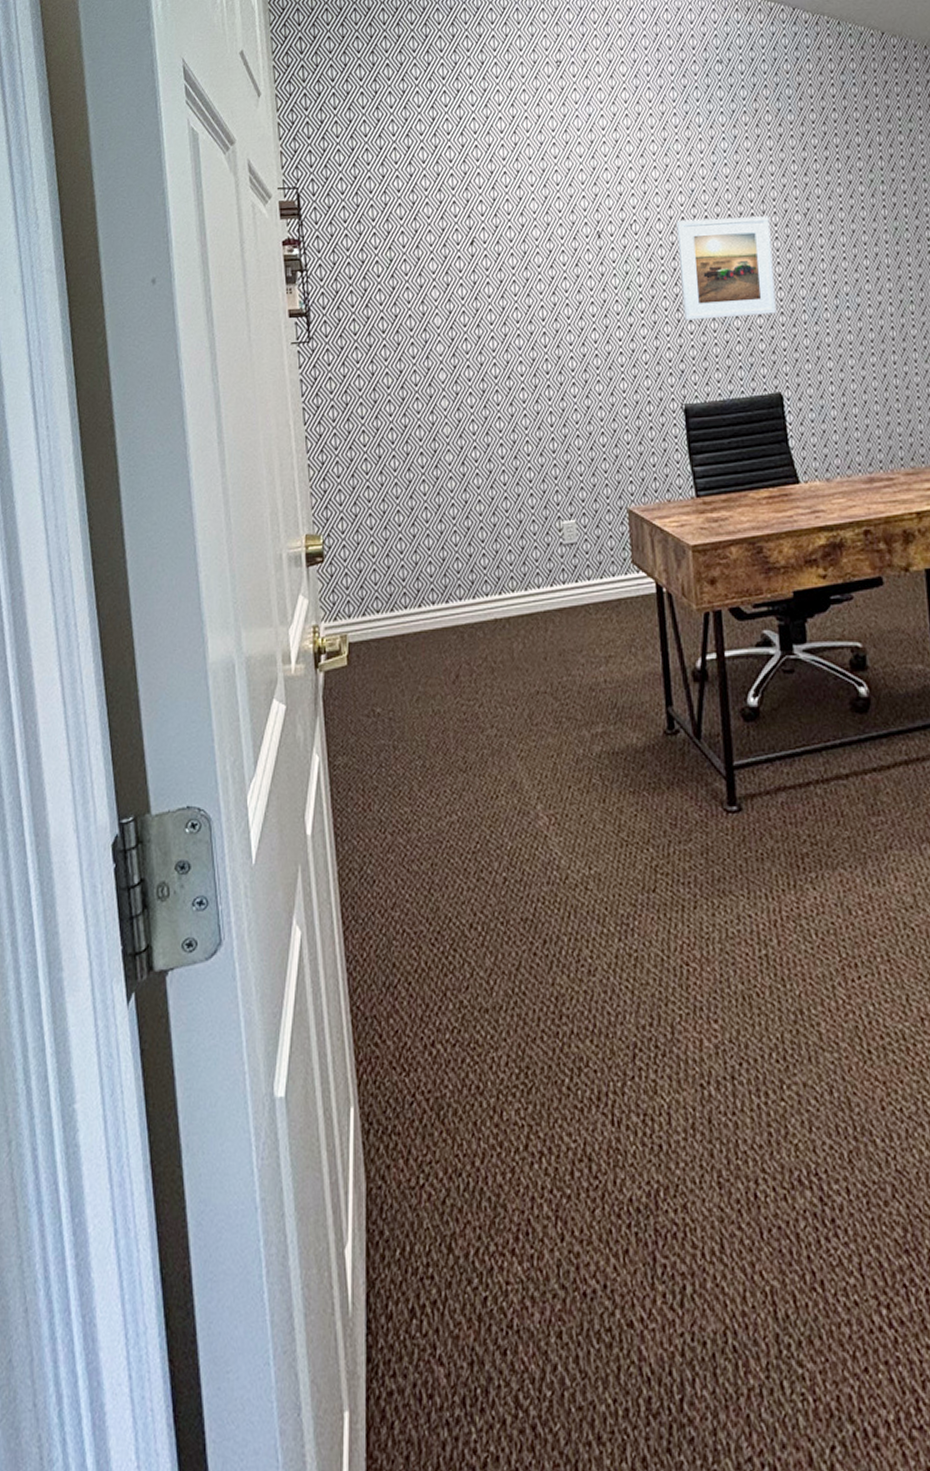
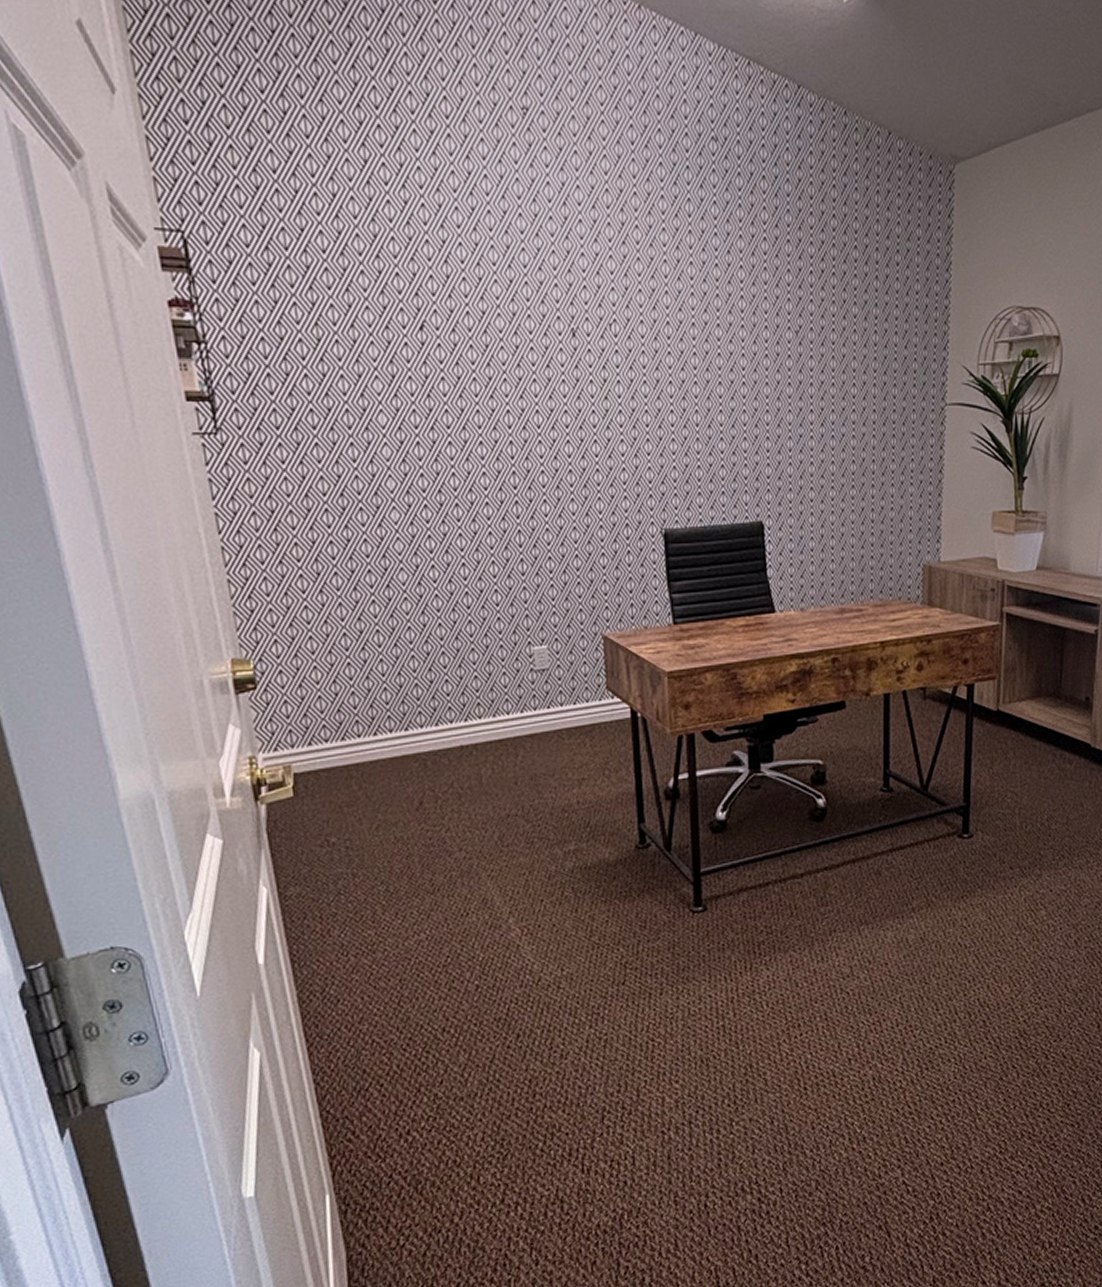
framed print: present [676,216,777,321] -> none [660,325,762,440]

